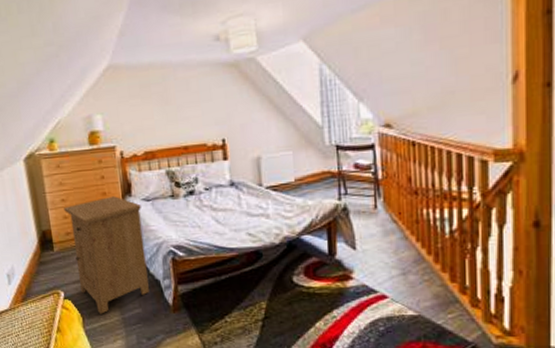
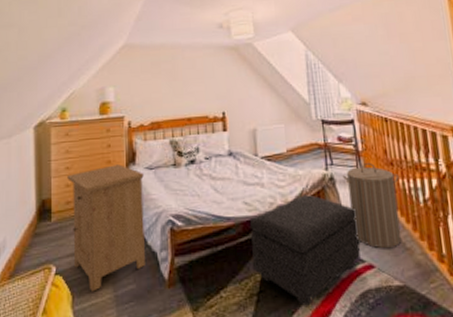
footstool: none [255,226,374,333] -> present [250,195,362,308]
laundry hamper: none [356,191,423,280] -> present [342,162,402,249]

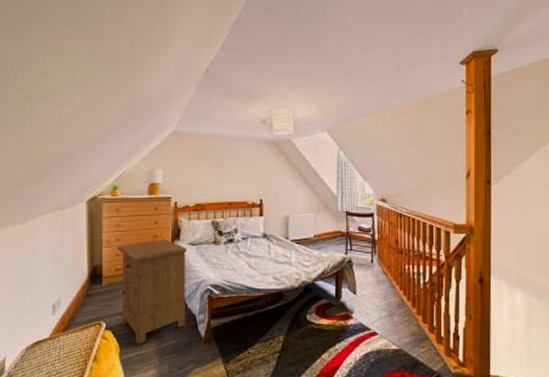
footstool: present [250,195,362,308] -> none [278,274,368,363]
laundry hamper: present [342,162,402,249] -> none [358,250,406,320]

